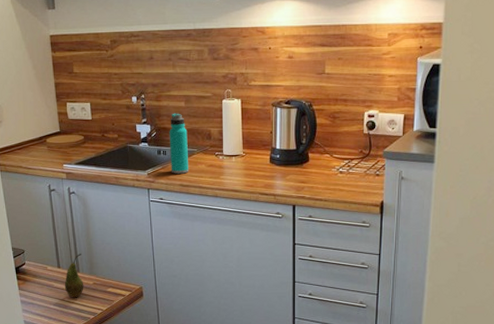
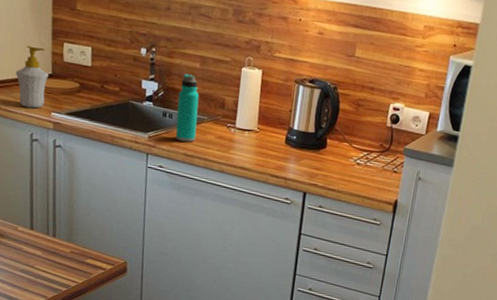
soap bottle: none [30,110,57,163] -> present [16,45,48,109]
fruit: present [64,254,84,298] -> none [35,216,61,266]

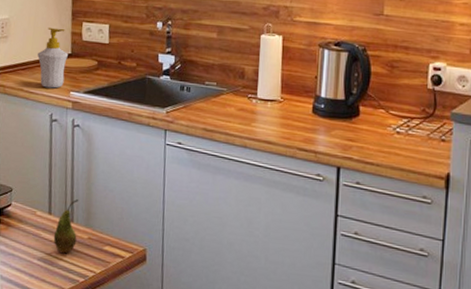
fruit: none [35,216,61,266] -> present [53,199,79,254]
water bottle: present [175,73,199,142] -> none [194,44,217,116]

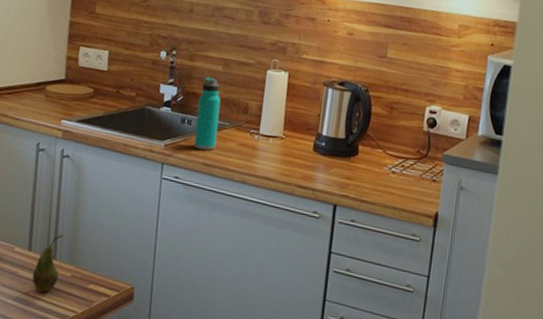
soap bottle: present [38,27,68,89] -> none [27,50,61,116]
water bottle: none [194,44,217,116] -> present [193,77,221,150]

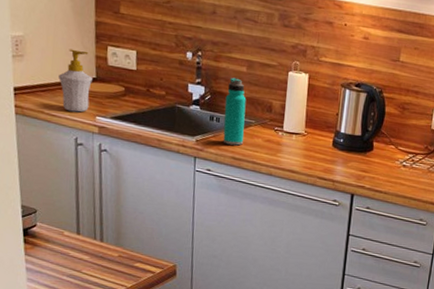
soap bottle: none [27,50,61,116] -> present [59,49,92,113]
fruit: present [31,235,64,293] -> none [82,220,108,271]

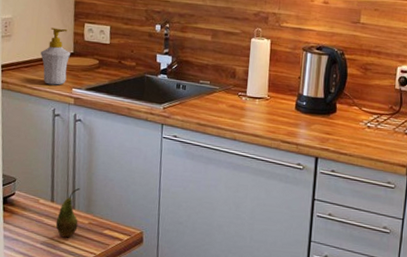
fruit: none [82,220,108,271] -> present [55,188,80,238]
water bottle: present [223,77,247,146] -> none [188,46,211,112]

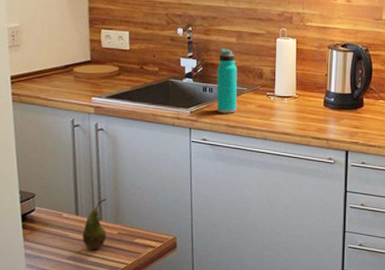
soap bottle: present [41,27,70,85] -> none [54,35,87,95]
water bottle: none [188,46,211,112] -> present [216,49,238,113]

